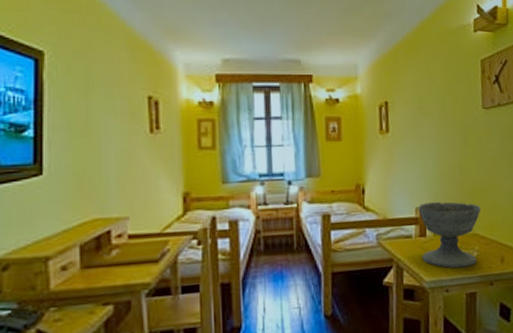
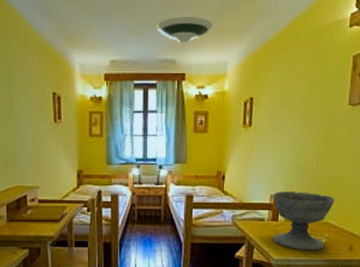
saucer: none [276,14,339,42] -> present [156,17,213,43]

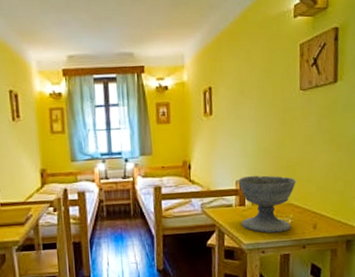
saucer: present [156,17,213,43] -> none [112,11,167,36]

